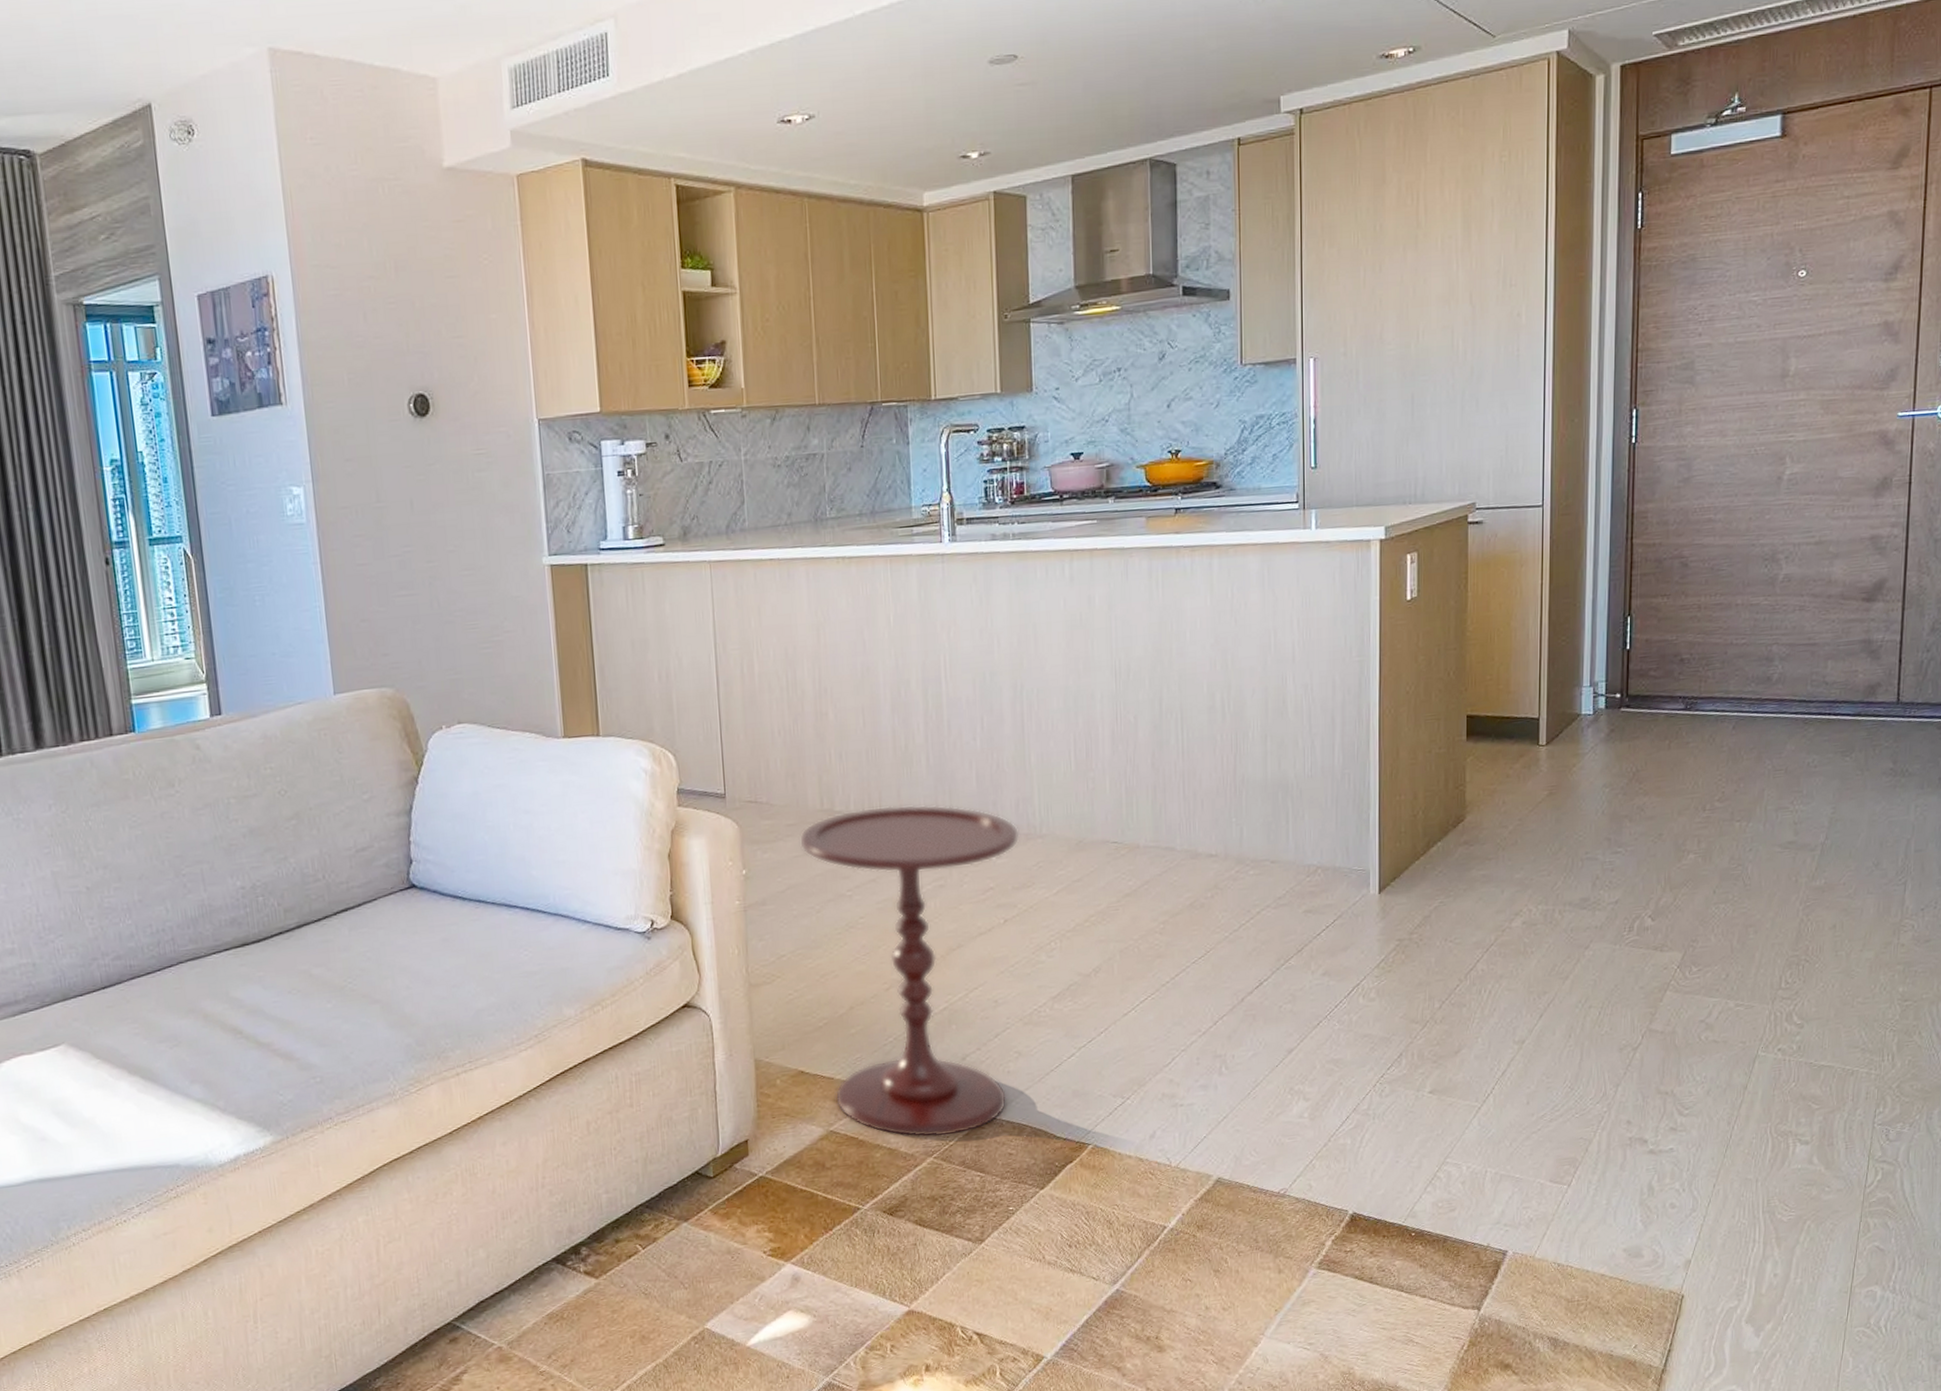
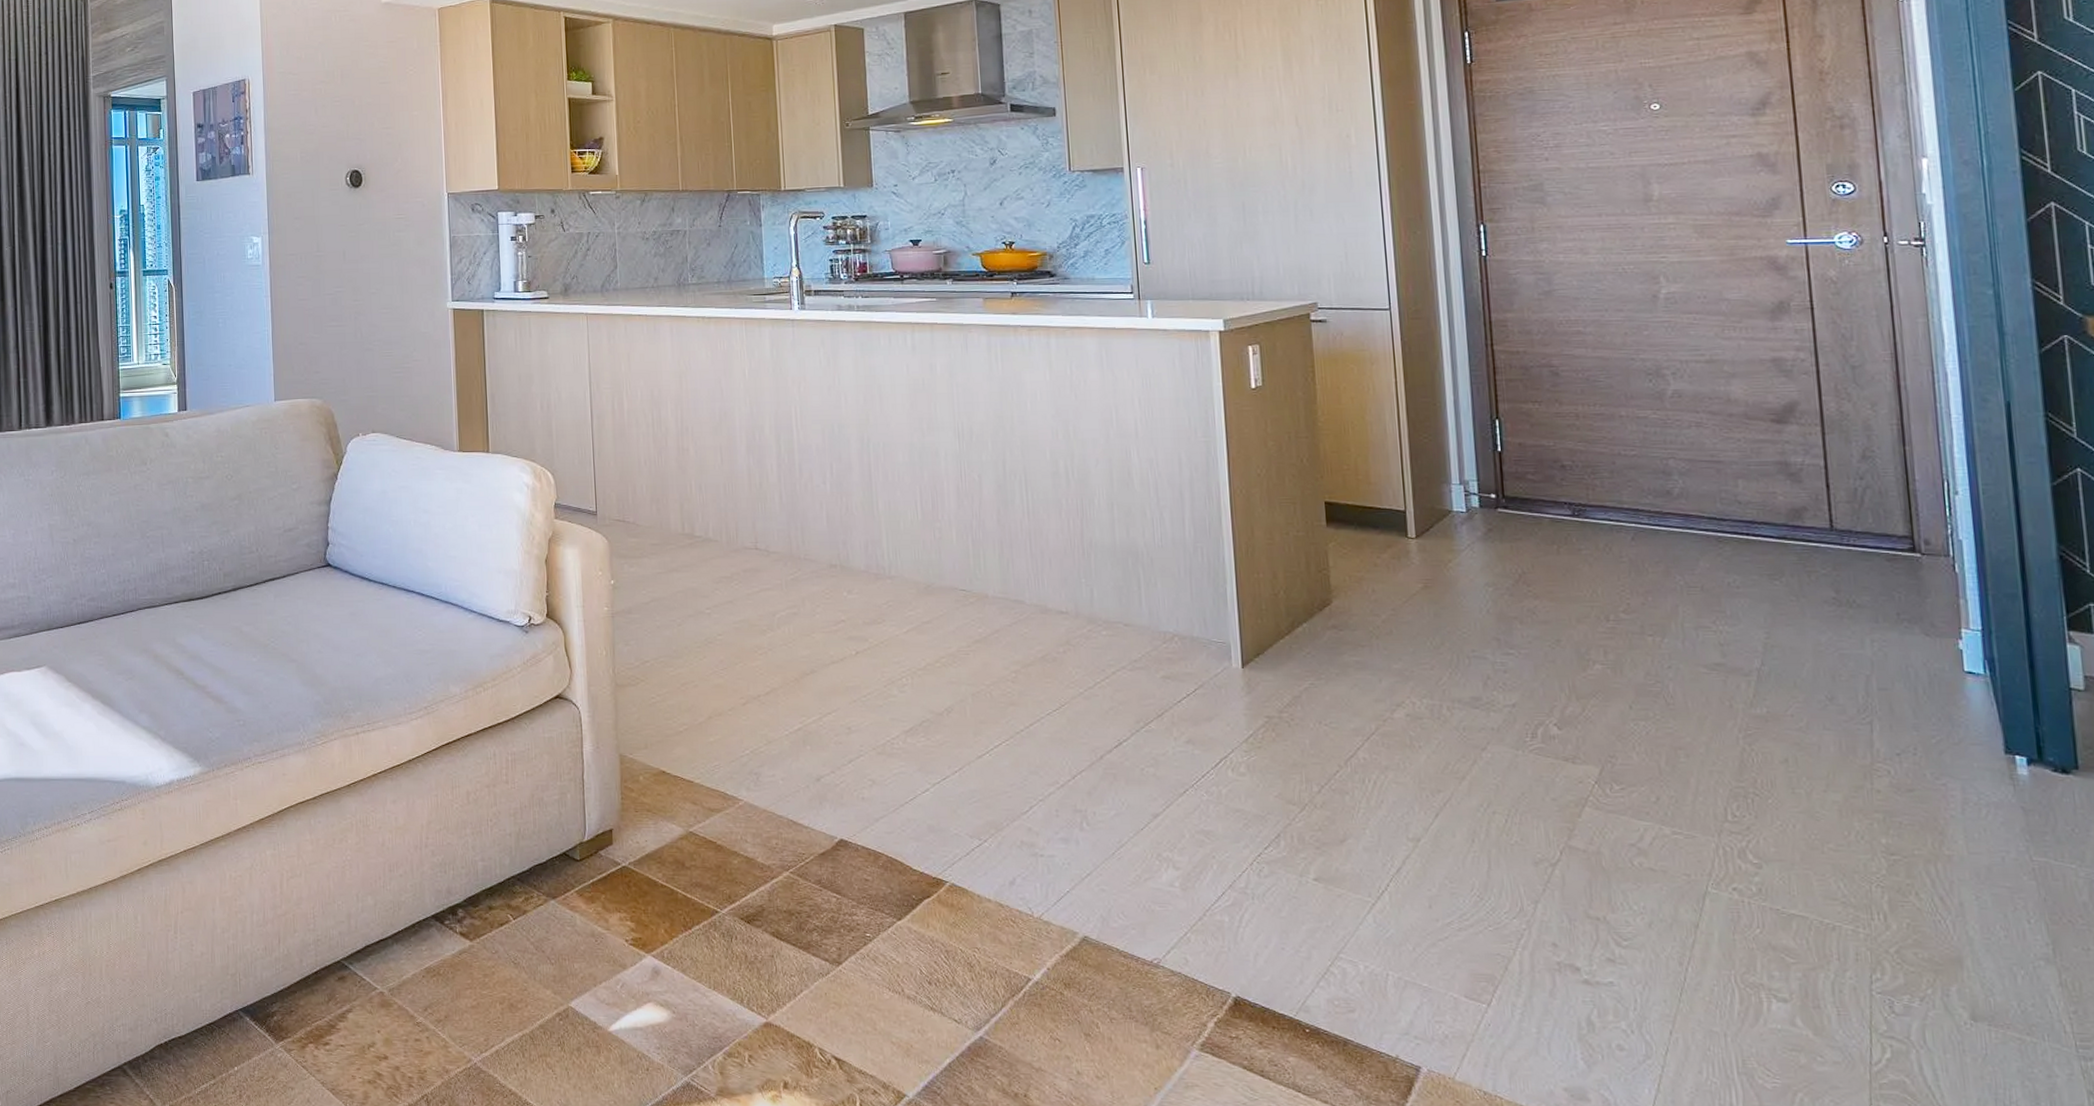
side table: present [799,804,1020,1137] -> none [662,536,869,853]

